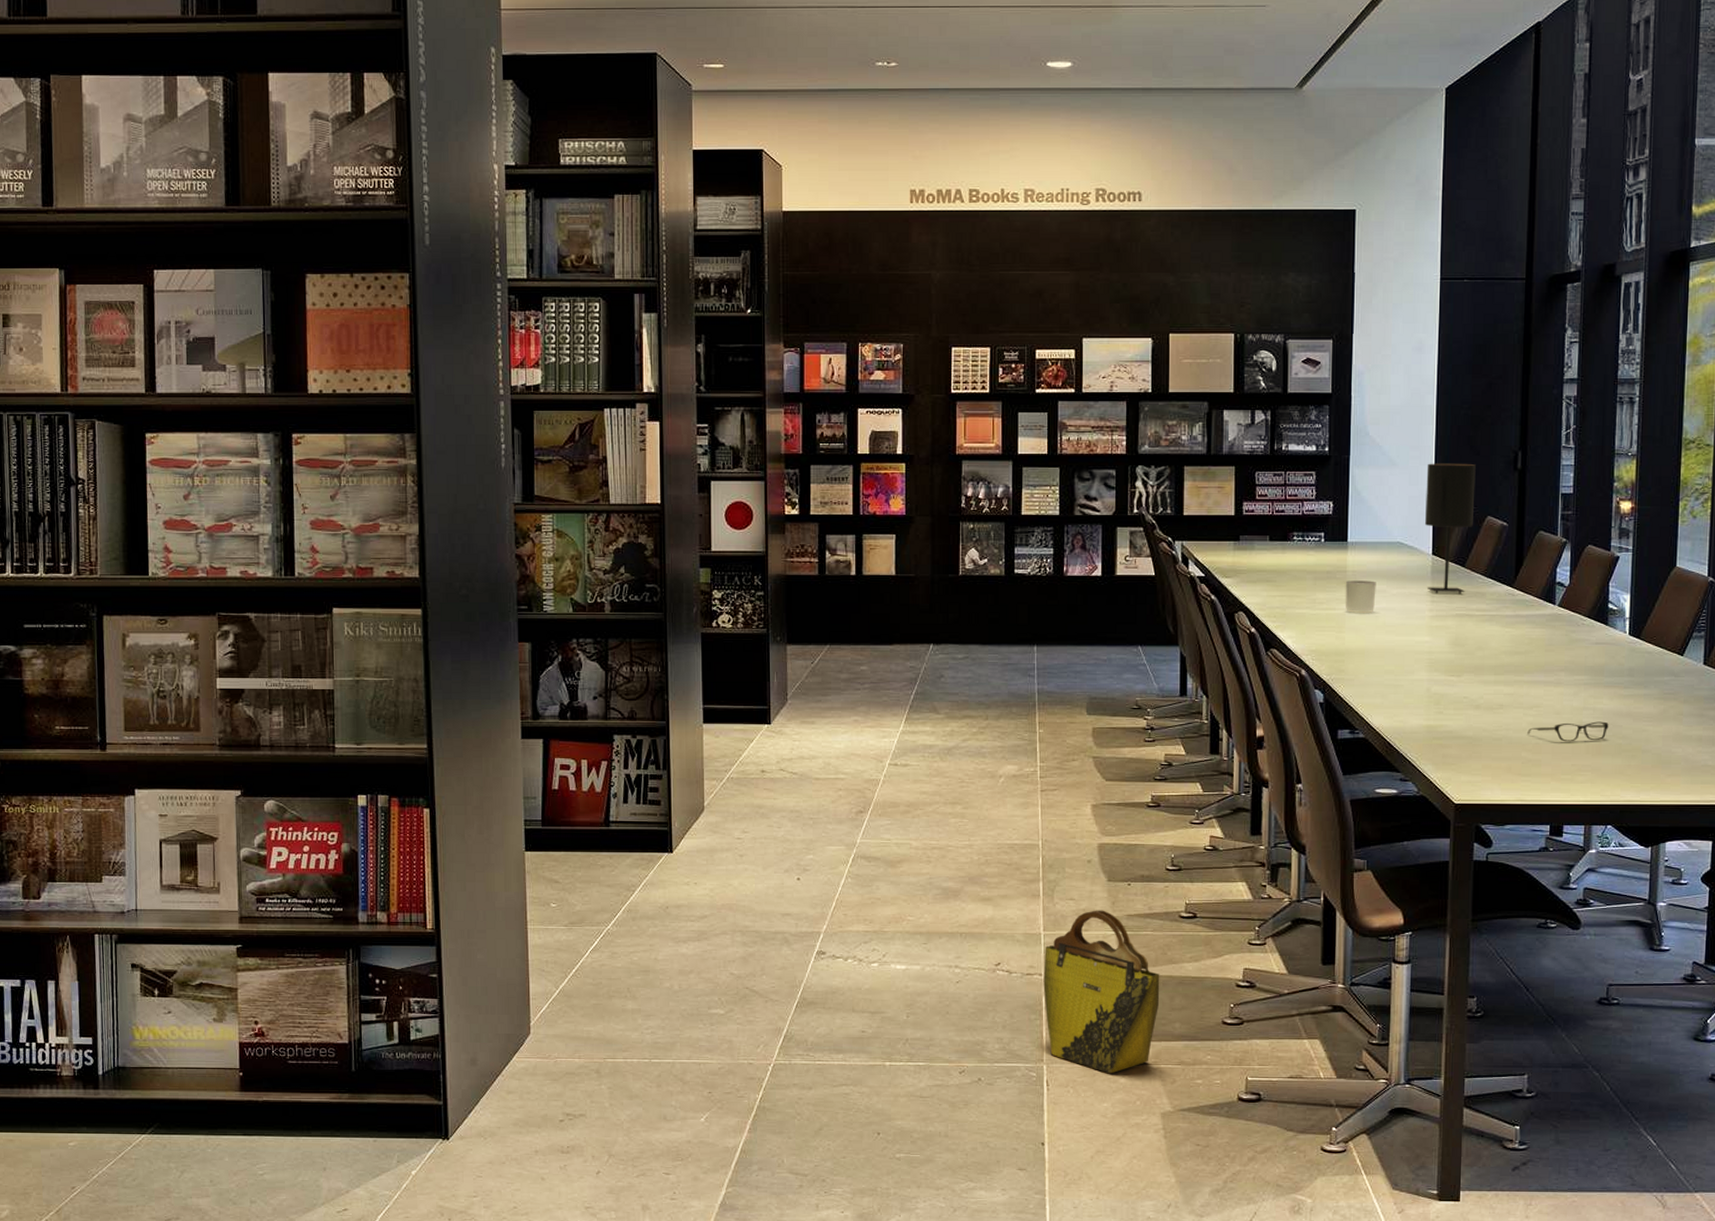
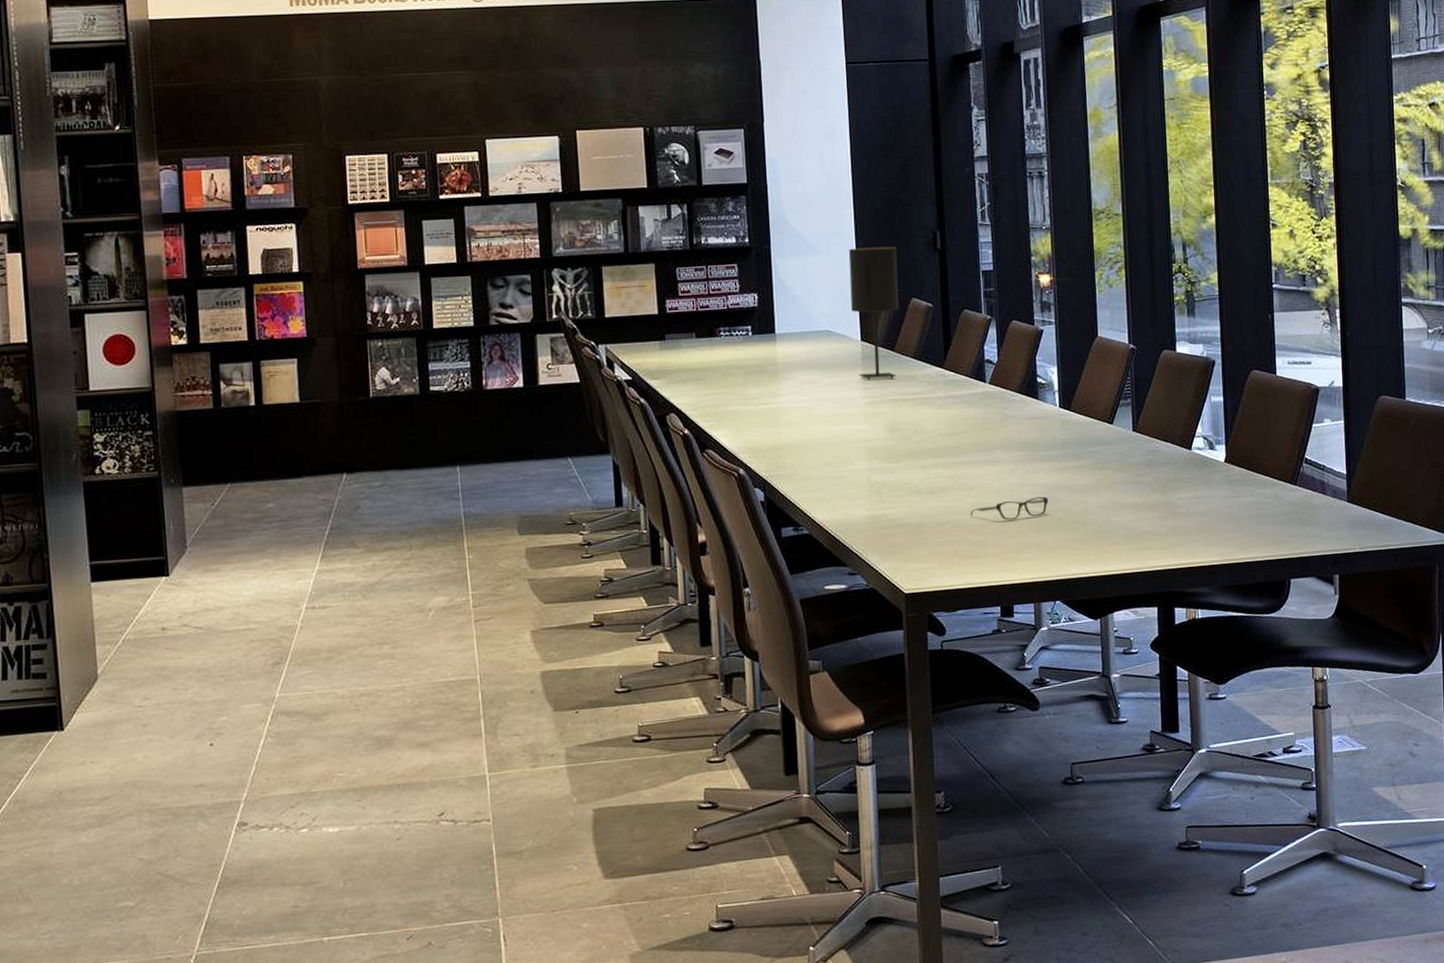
tote bag: present [1043,910,1160,1074] -> none [491,742,619,920]
mug: present [1345,580,1376,613] -> none [776,371,809,406]

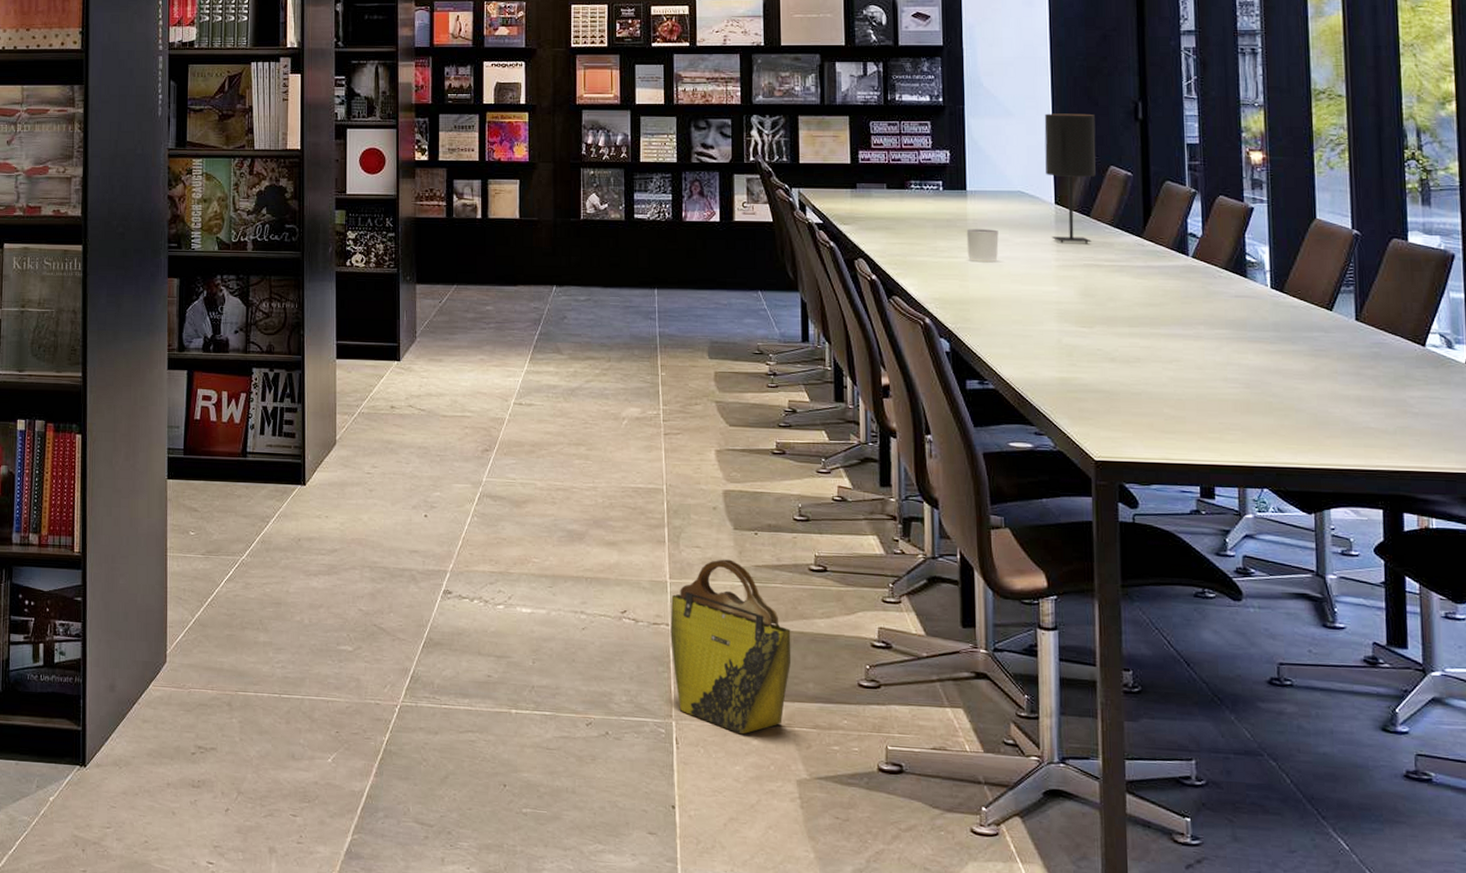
tote bag: none [491,742,619,920] -> present [670,559,792,735]
mug: none [776,371,809,406] -> present [966,229,999,262]
eyeglasses: present [970,496,1049,521] -> none [1168,378,1257,399]

